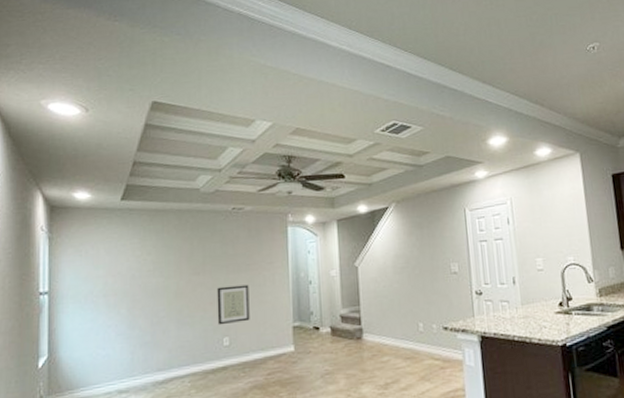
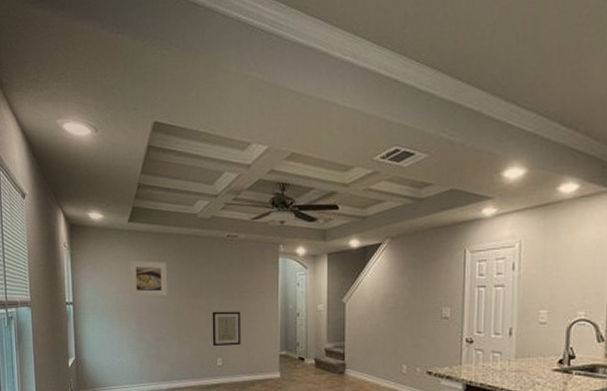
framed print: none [120,239,166,279] -> present [129,261,168,296]

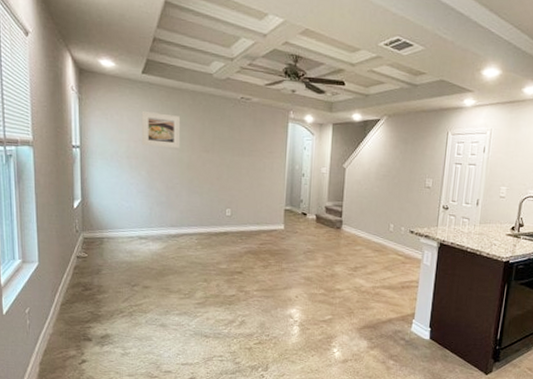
wall art: present [212,311,241,347] -> none [222,166,251,199]

